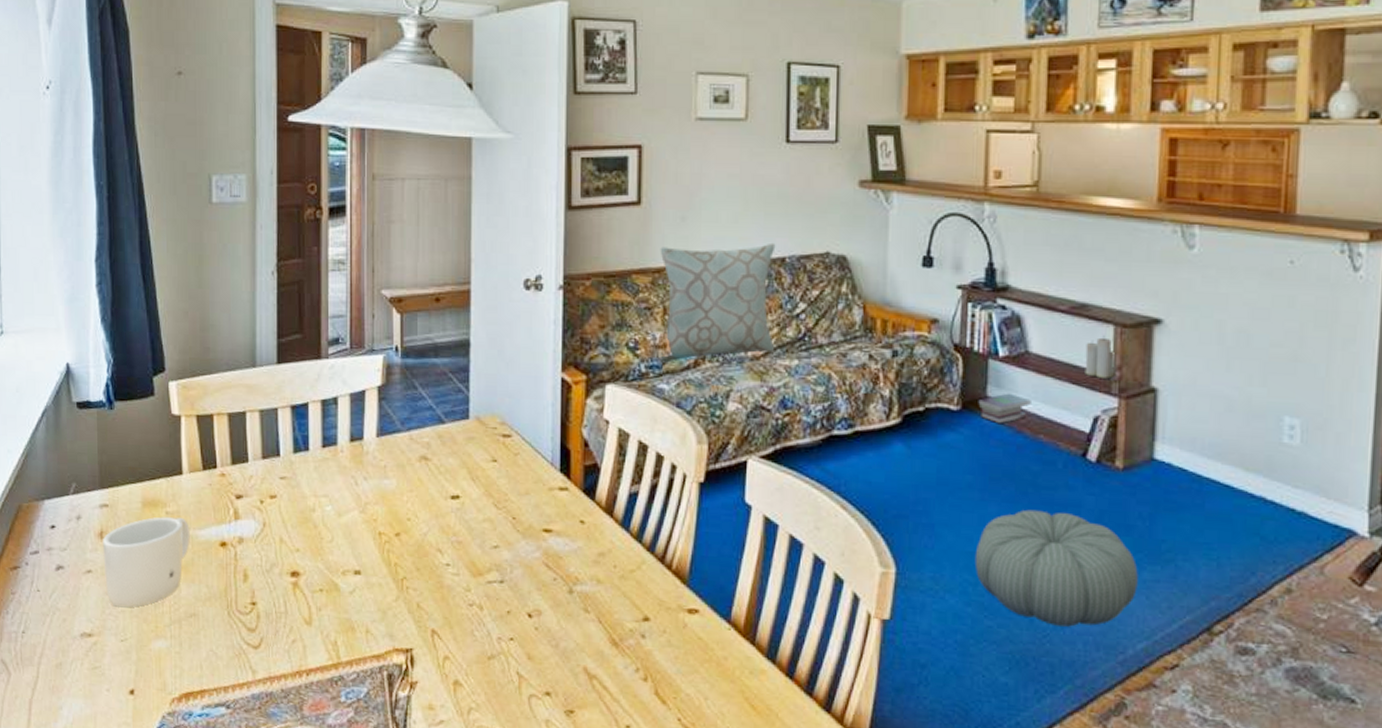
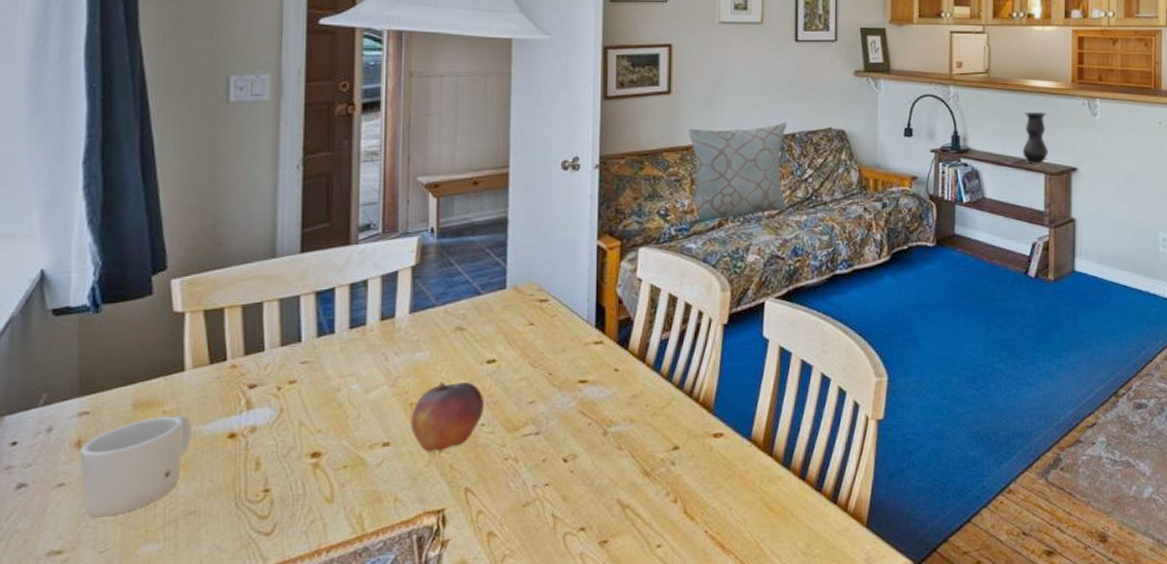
fruit: none [380,514,450,587] -> present [411,382,485,453]
pouf: present [974,509,1138,627] -> none [948,318,1066,406]
books: present [978,393,1031,425] -> none [948,230,987,255]
vase: none [1082,241,1120,311] -> present [1022,113,1048,164]
candle: present [1085,336,1117,379] -> none [1025,182,1048,214]

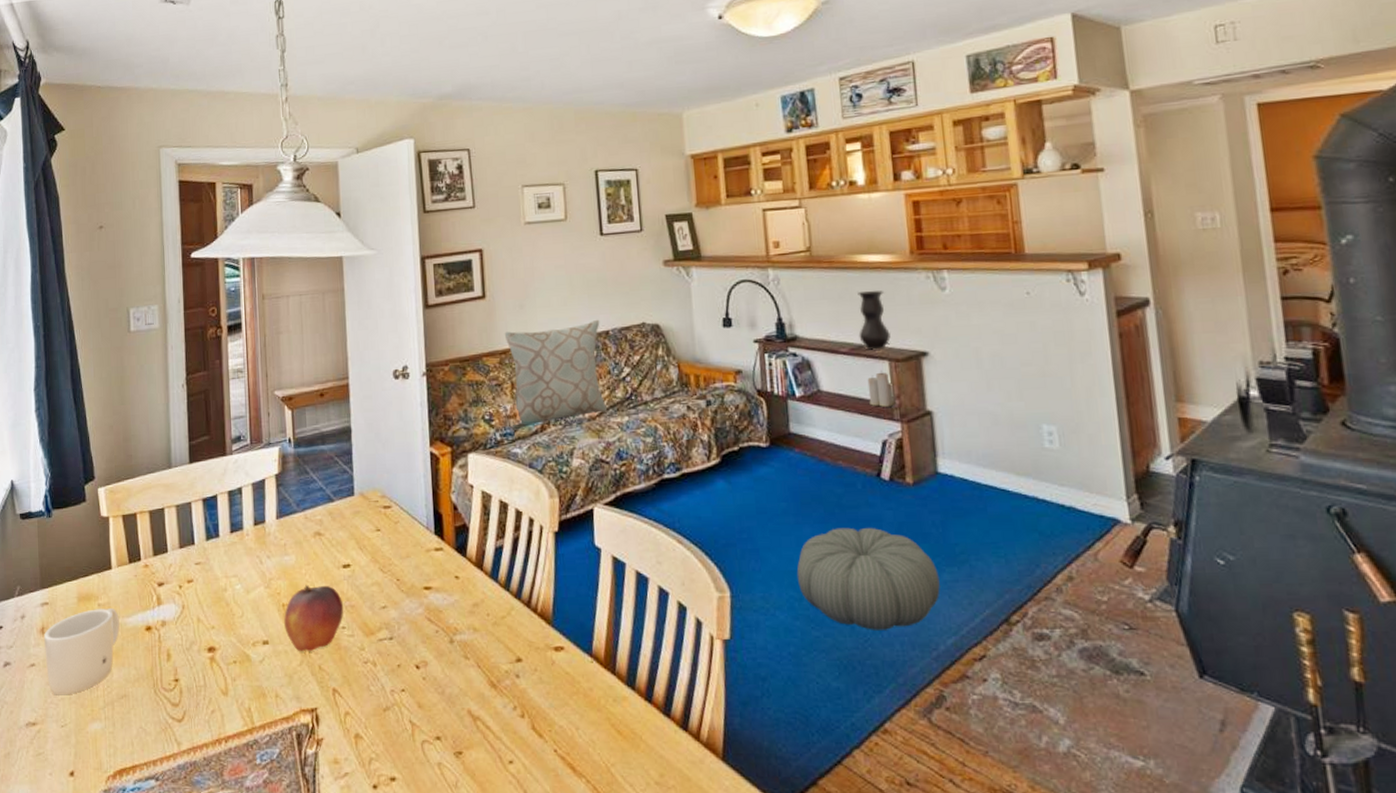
pouf: none [948,318,1066,406] -> present [796,527,940,630]
candle: none [1025,182,1048,214] -> present [867,370,897,407]

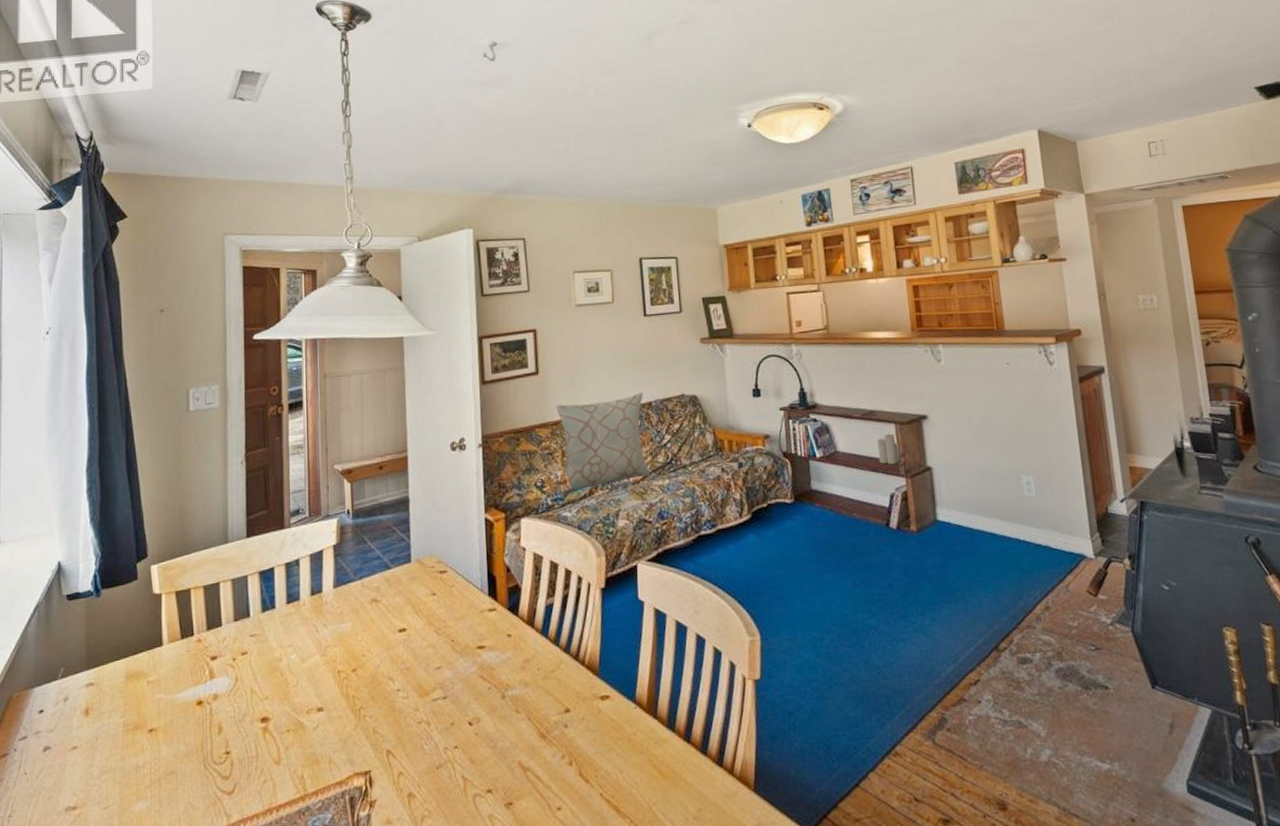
mug: present [44,607,120,695] -> none [88,684,169,777]
fruit: present [284,585,344,652] -> none [339,650,399,717]
pouf: present [796,527,940,630] -> none [818,572,941,663]
vase: present [857,291,891,350] -> none [868,363,896,415]

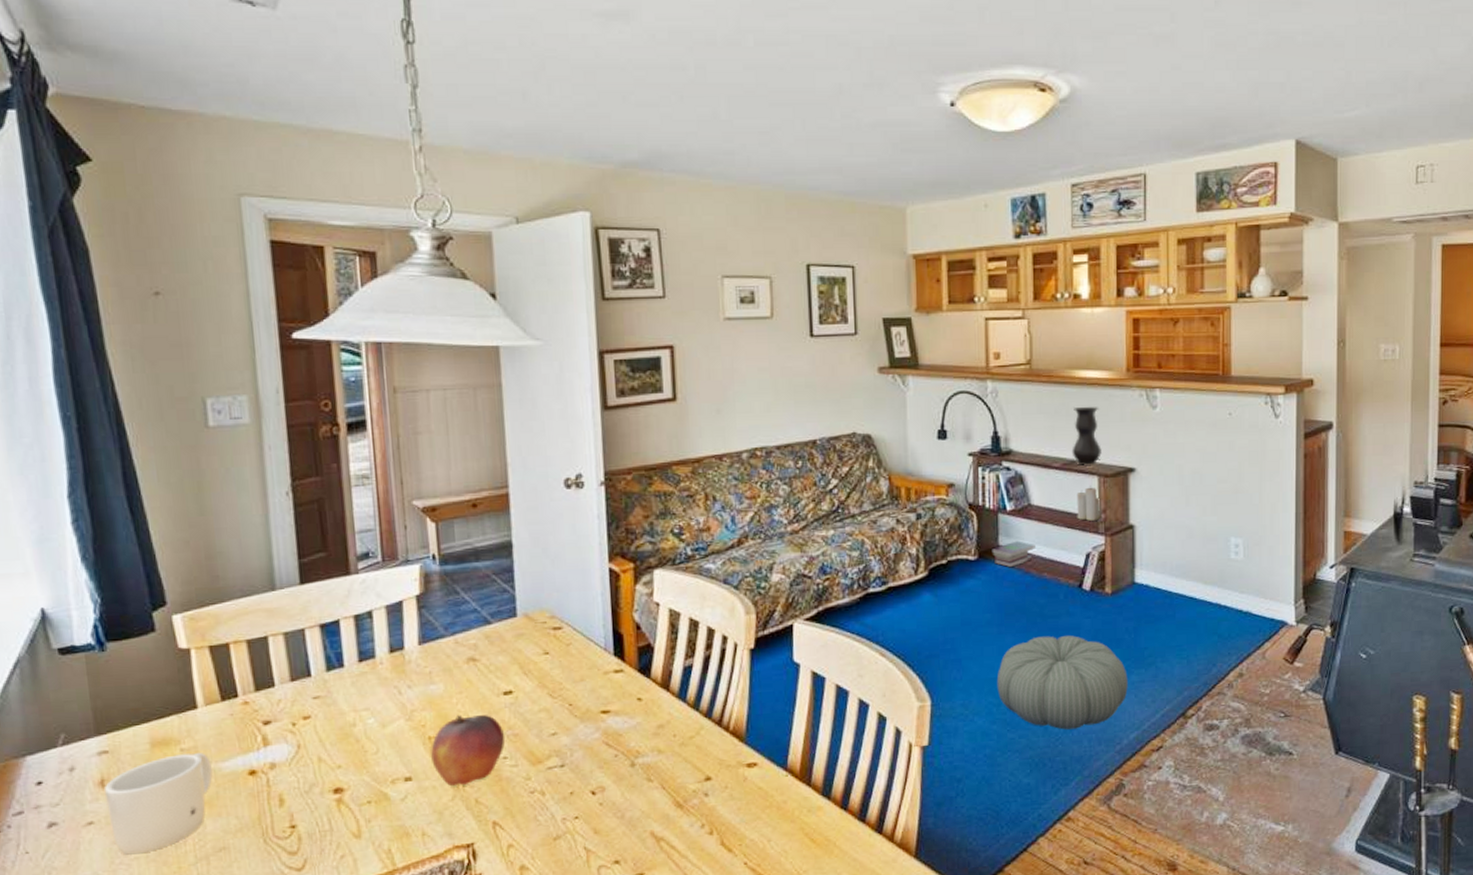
mug: none [88,684,169,777] -> present [105,752,213,855]
fruit: none [339,650,399,717] -> present [431,715,506,787]
pillow: present [556,392,651,496] -> none [698,427,812,546]
books: none [805,484,844,510] -> present [992,540,1035,568]
pouf: none [818,572,941,663] -> present [996,636,1128,730]
vase: none [868,363,896,415] -> present [1072,407,1102,465]

